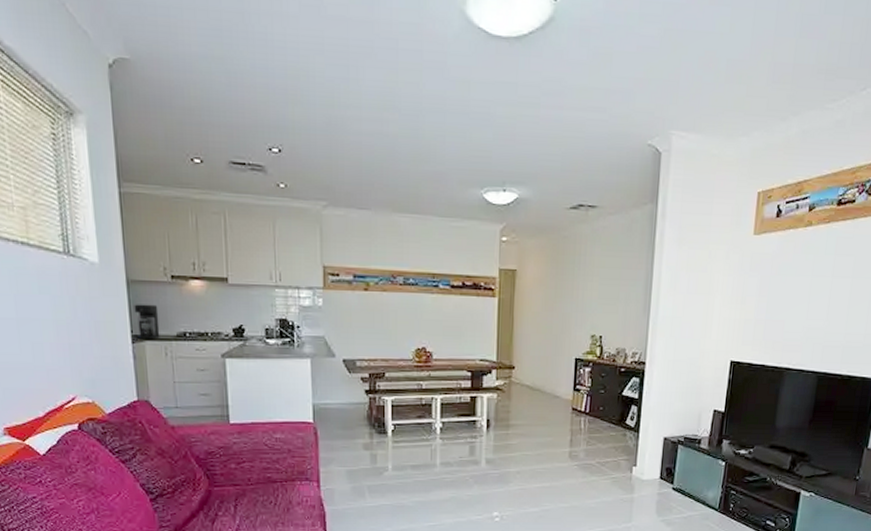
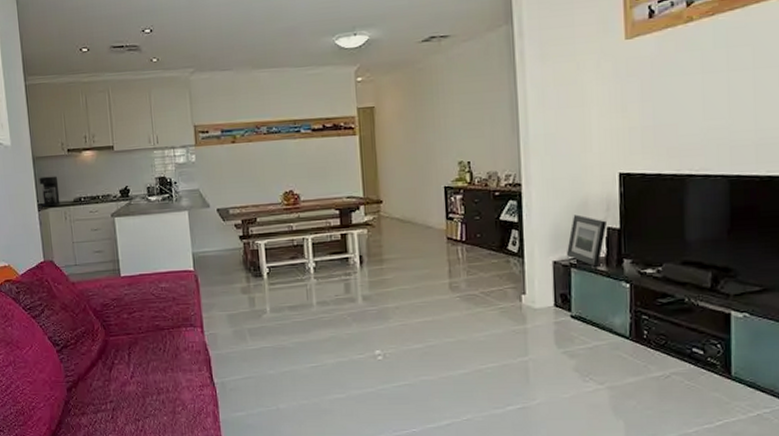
picture frame: none [676,396,714,445] -> present [566,214,607,267]

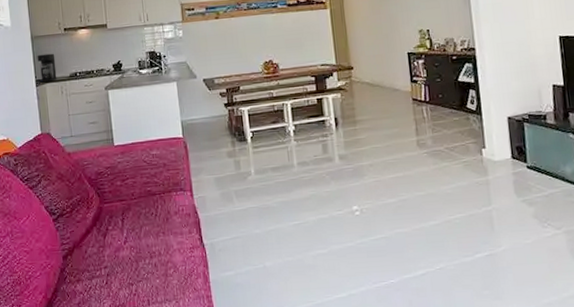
picture frame: present [566,214,607,267] -> none [518,74,552,121]

